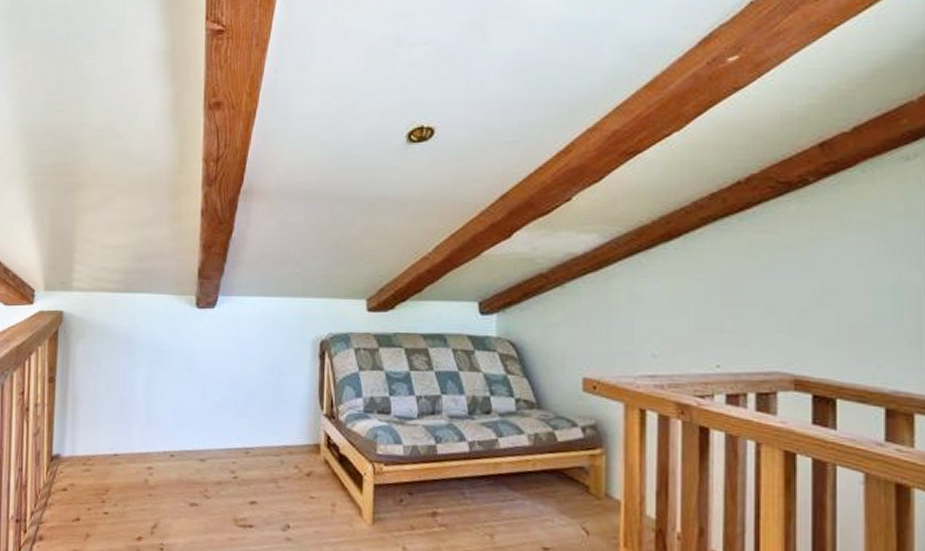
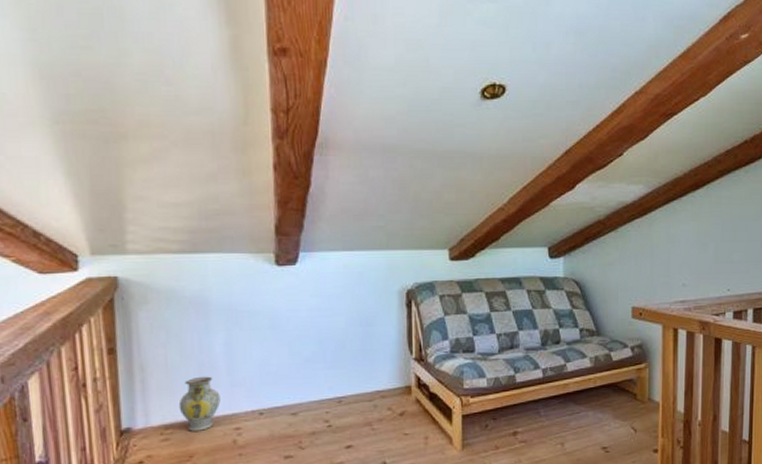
ceramic jug: none [101,411,137,466] -> present [178,376,221,431]

